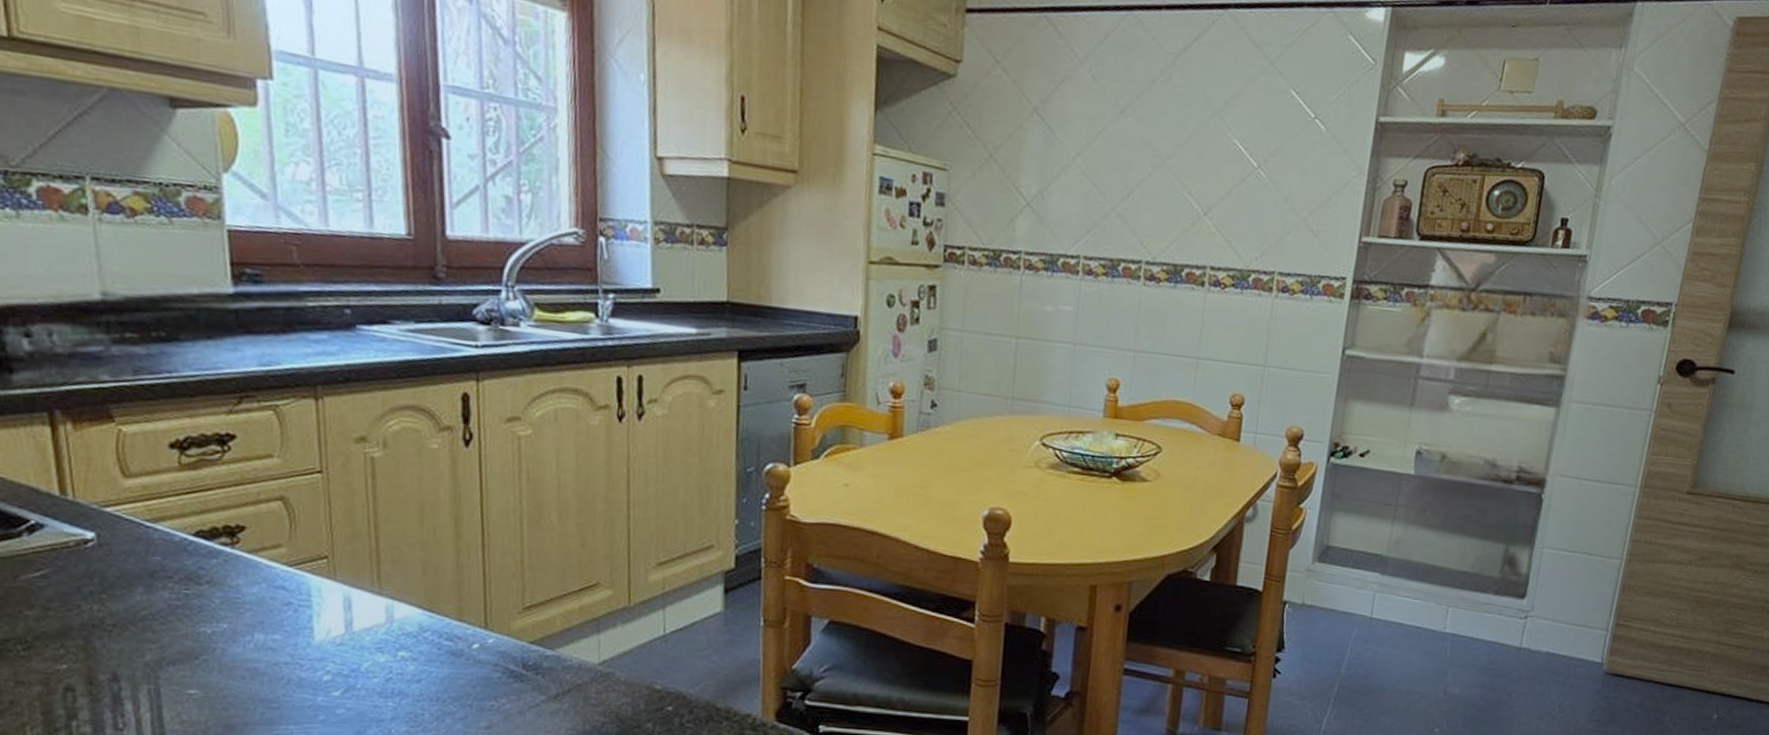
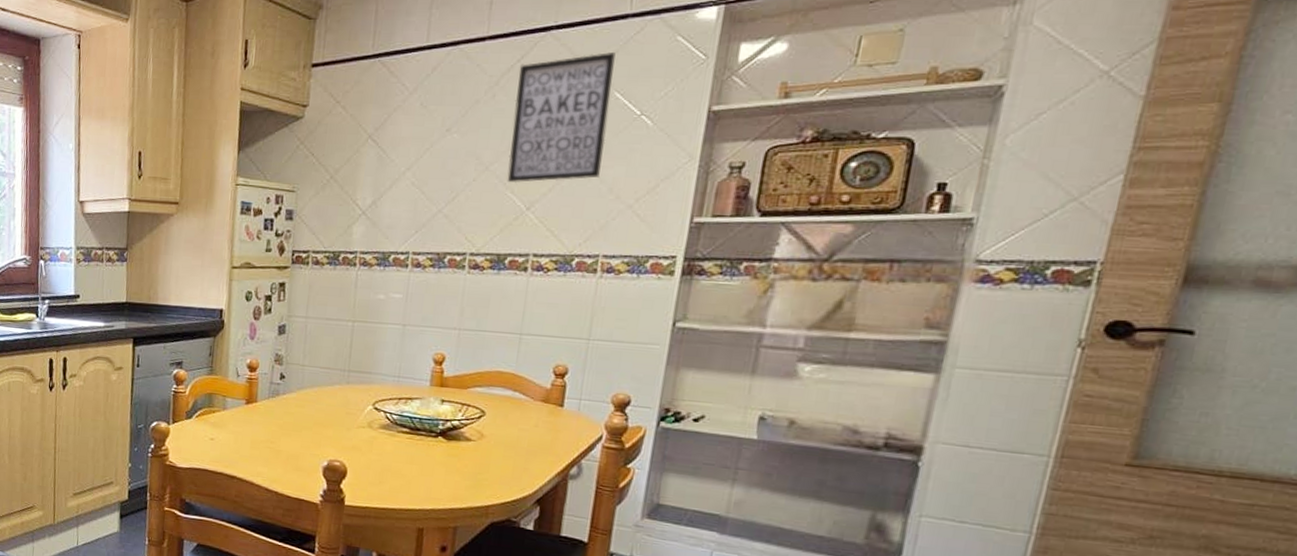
wall art: none [1184,42,1292,185] -> present [507,52,616,183]

